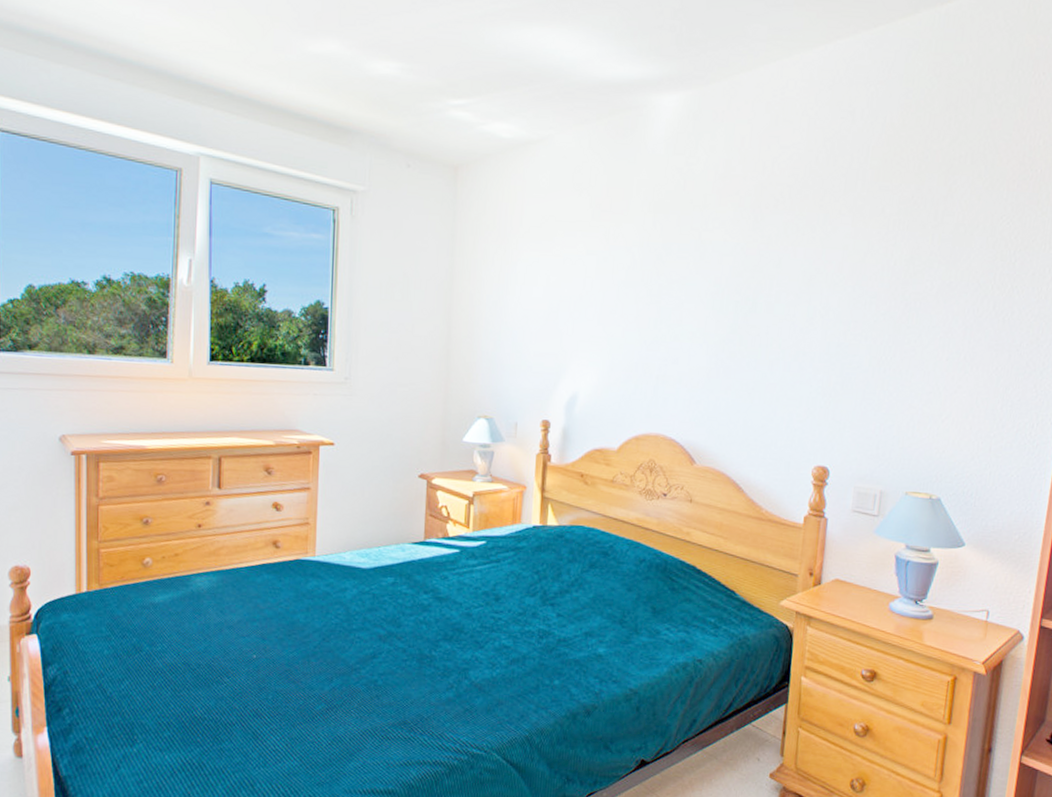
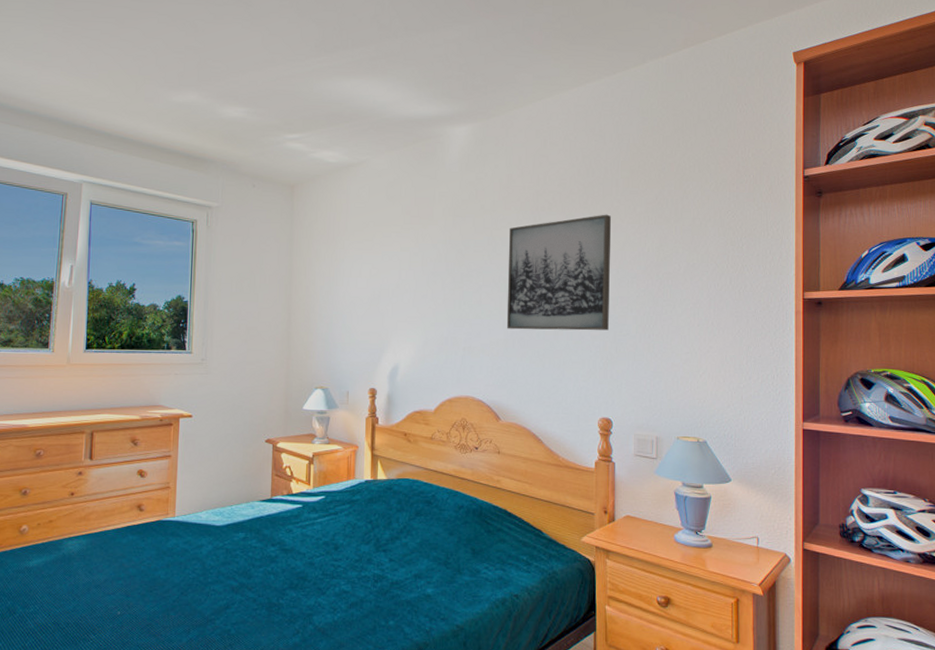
wall art: none [710,215,853,362] -> present [506,214,612,331]

